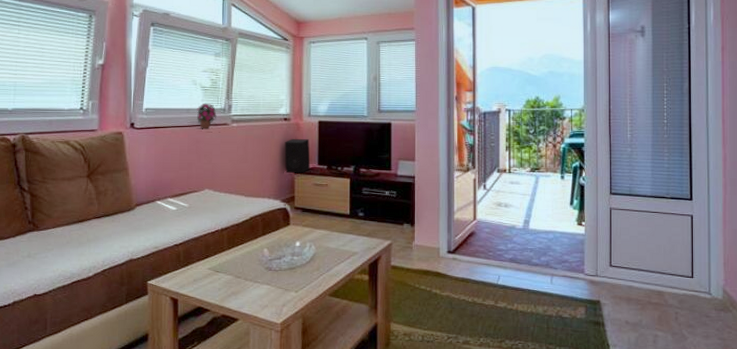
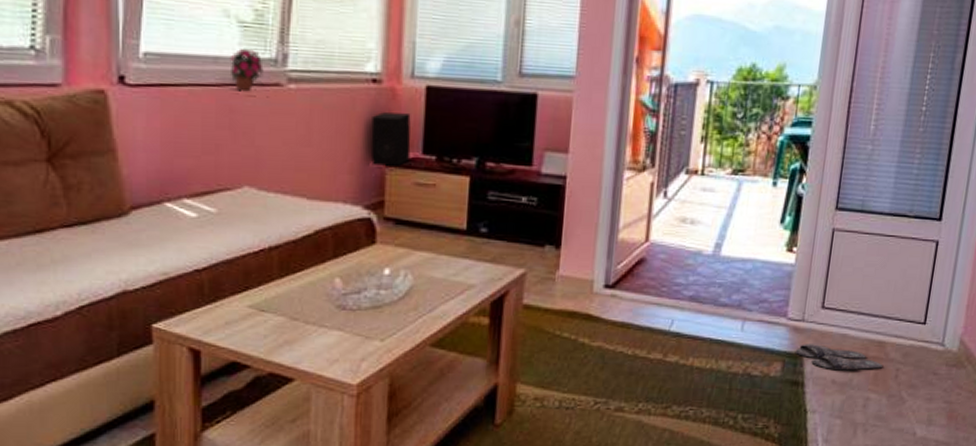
slippers: none [594,293,665,314] -> present [795,344,884,371]

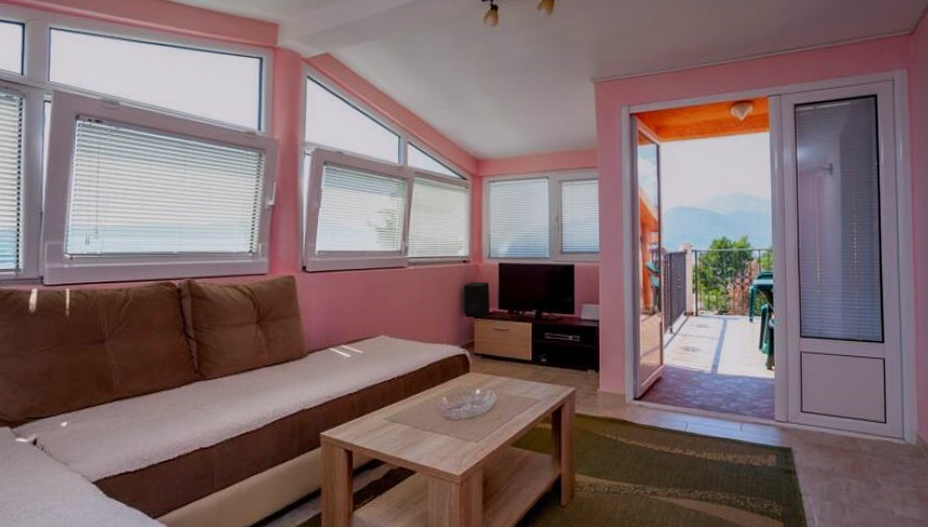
potted flower: present [230,48,264,92] -> none [371,245,393,273]
slippers: present [795,344,884,371] -> none [785,440,858,461]

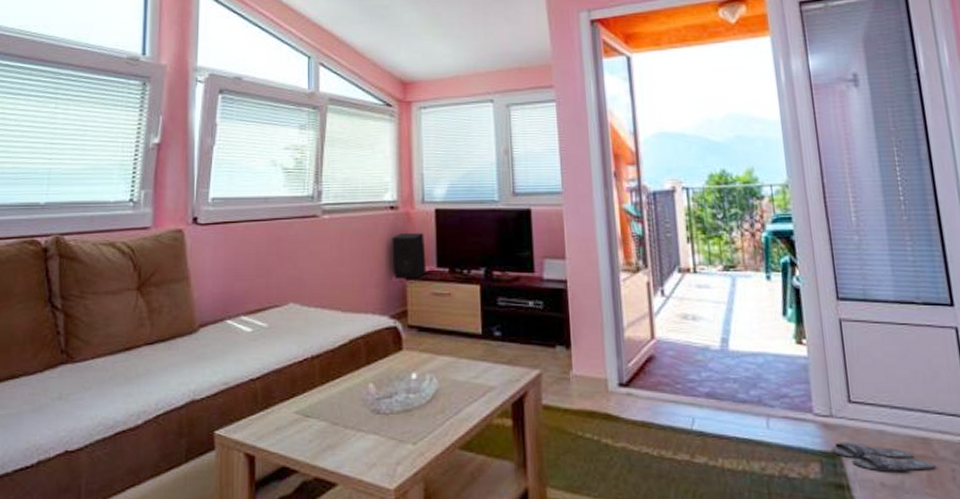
slippers: none [785,440,858,461] -> present [831,442,936,472]

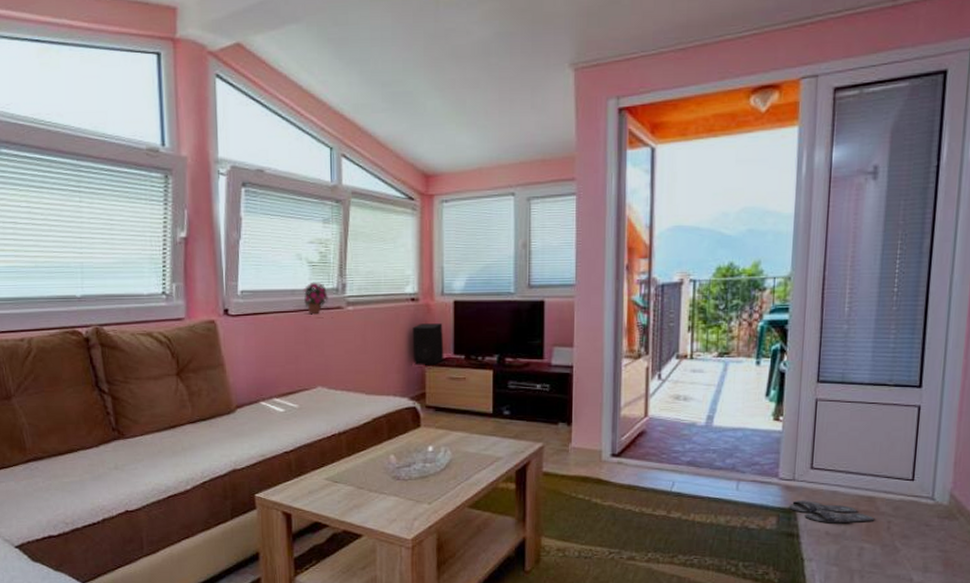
potted flower: none [277,189,303,224] -> present [303,282,328,315]

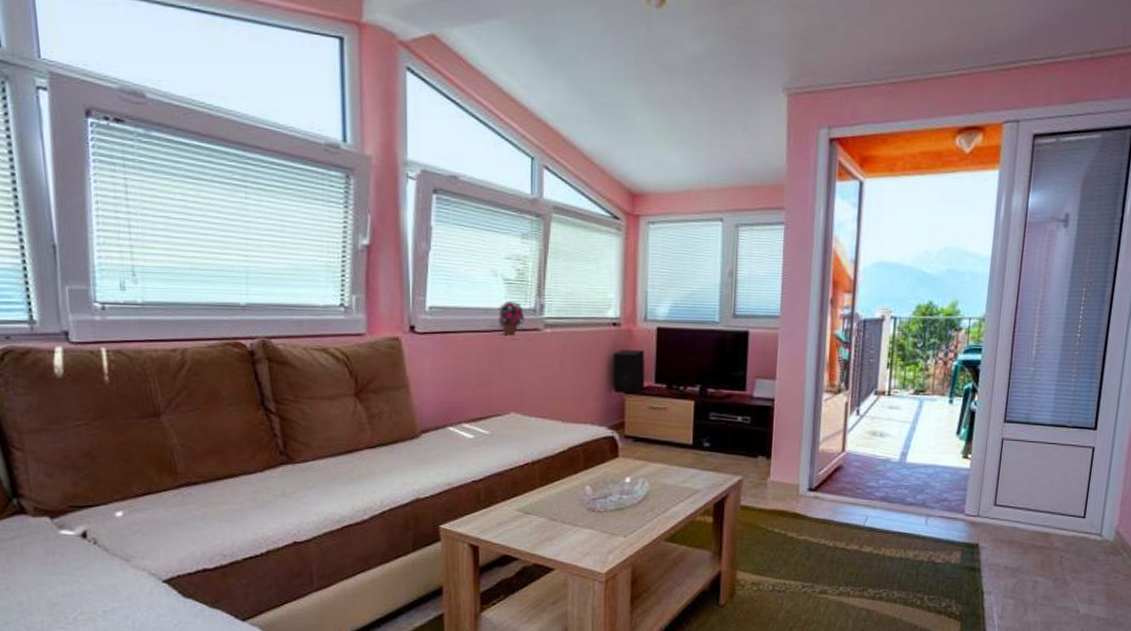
slippers: present [788,500,875,524] -> none [972,536,1049,558]

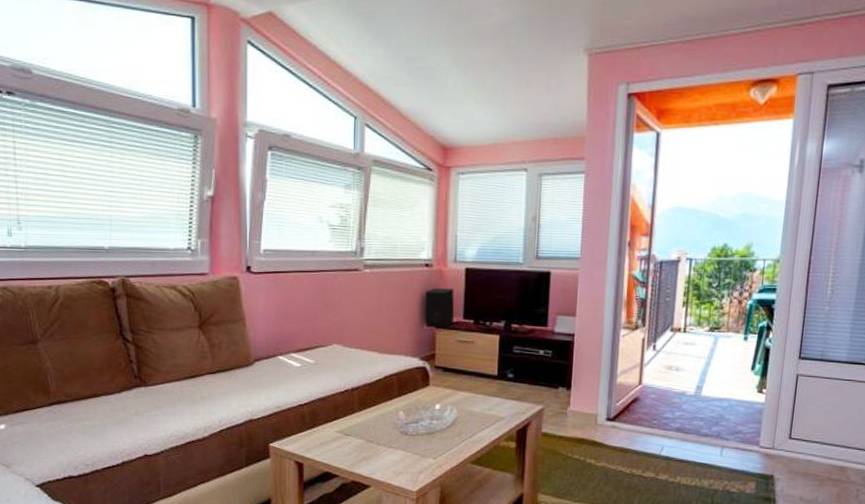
potted flower: present [498,300,525,336] -> none [323,244,347,276]

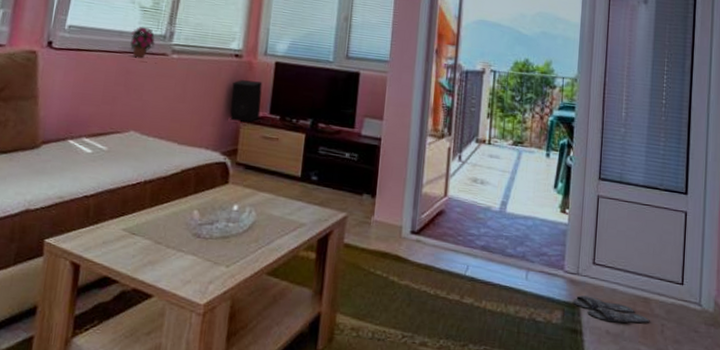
potted flower: none [323,244,347,276] -> present [130,26,155,59]
slippers: none [767,467,845,491] -> present [572,295,650,324]

